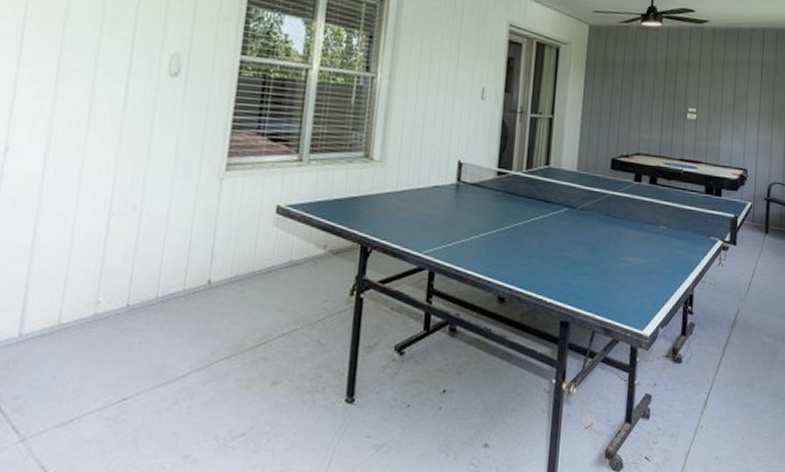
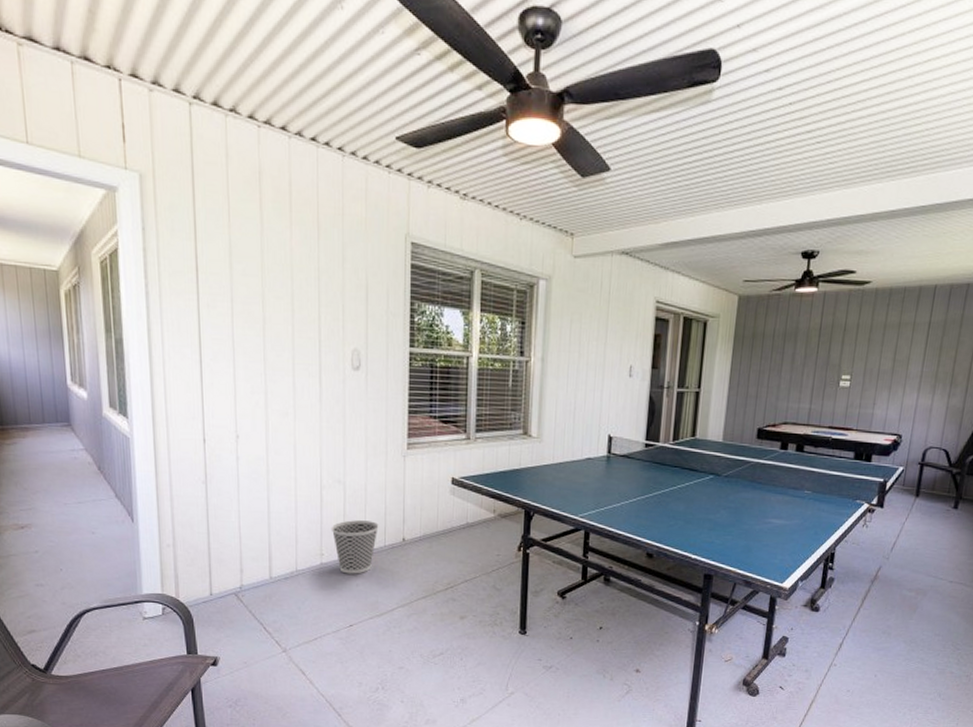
wastebasket: none [114,257,179,328] -> present [331,520,379,574]

